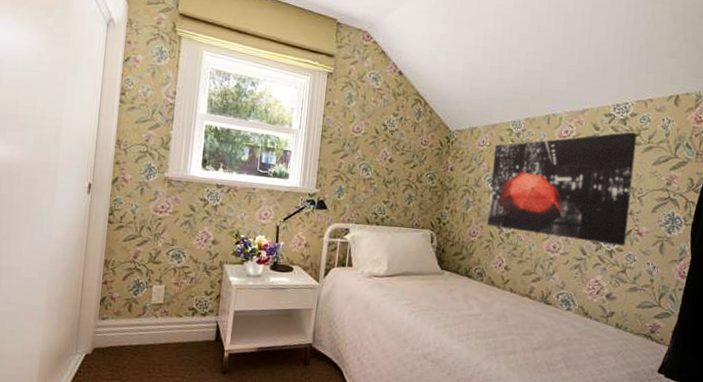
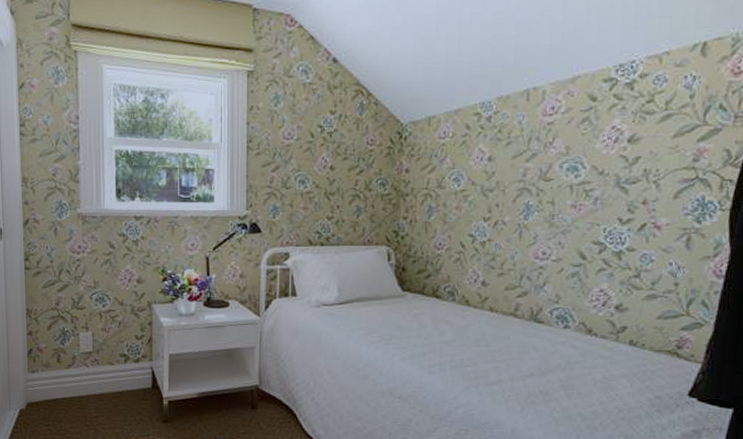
wall art: present [486,132,637,246] -> none [455,98,649,244]

